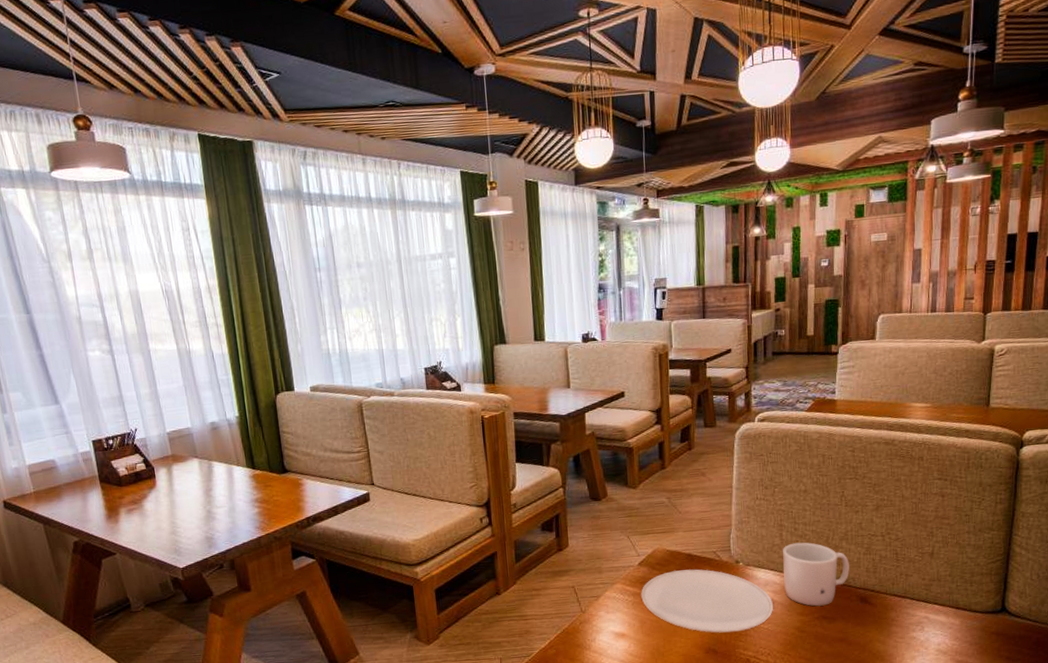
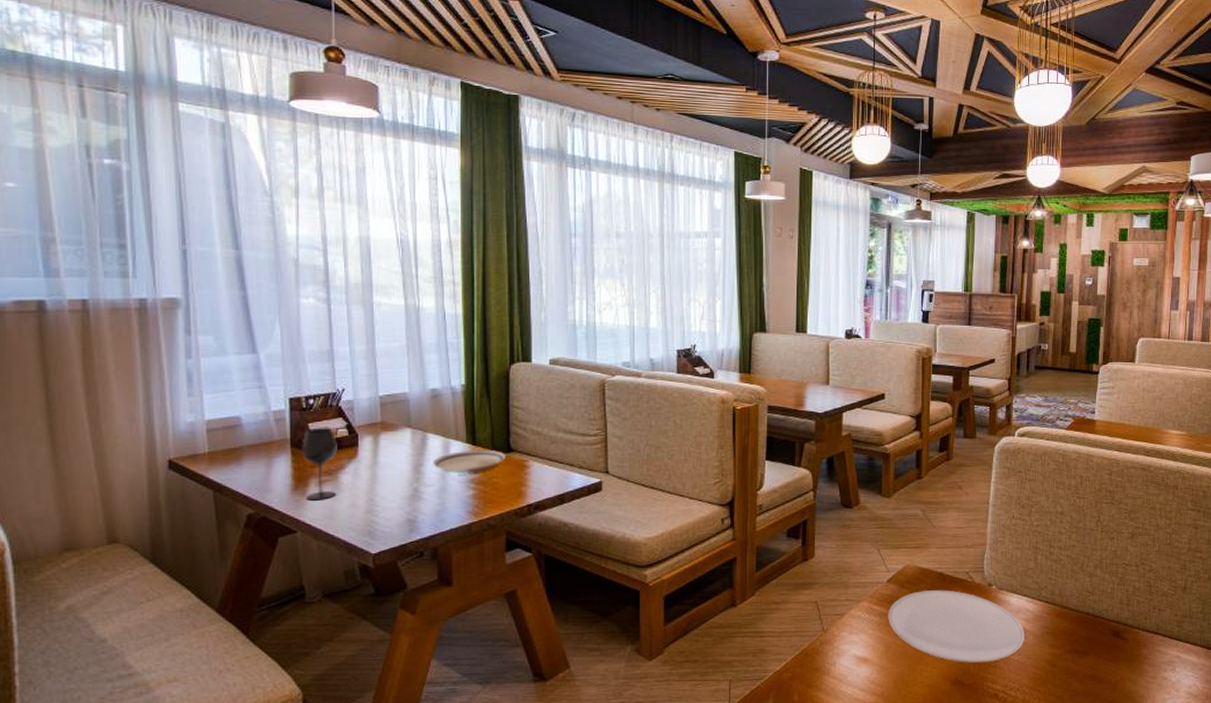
wine glass: none [109,463,143,527] -> present [302,427,337,501]
plate: none [220,472,283,495] -> present [433,449,506,474]
mug: present [782,542,849,607] -> none [1036,567,1103,639]

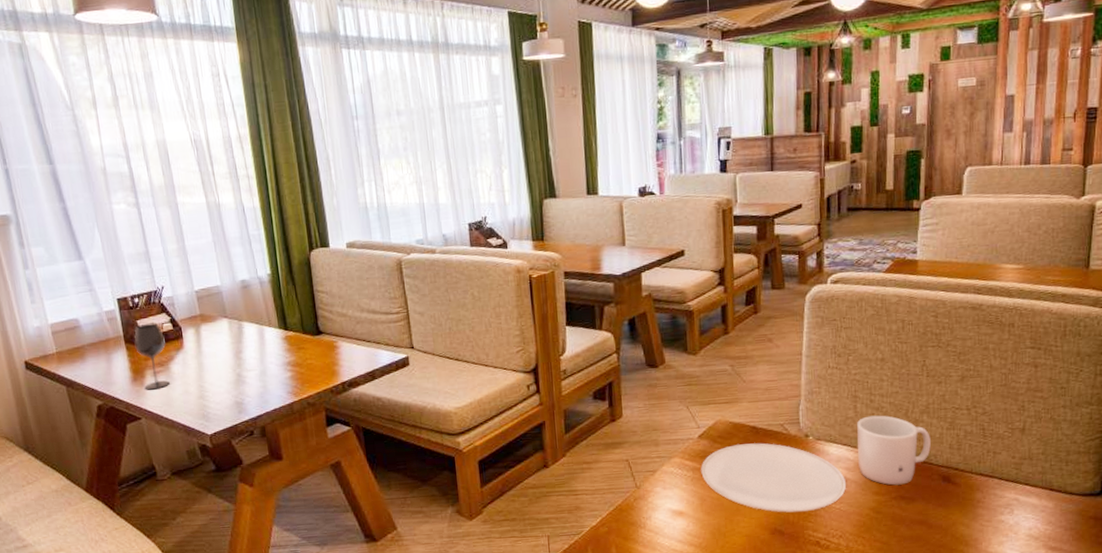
plate: present [433,449,506,474] -> none [251,333,317,358]
mug: none [1036,567,1103,639] -> present [856,415,931,486]

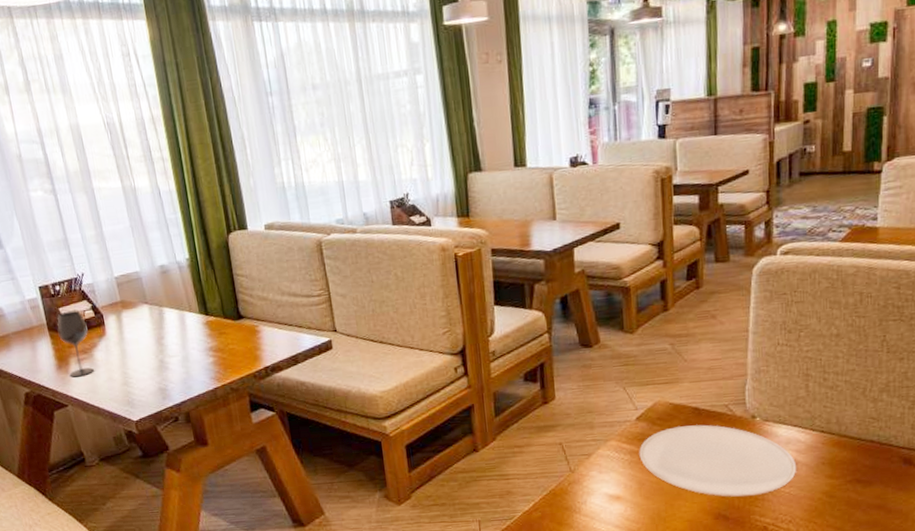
mug: present [856,415,931,486] -> none [808,394,891,468]

